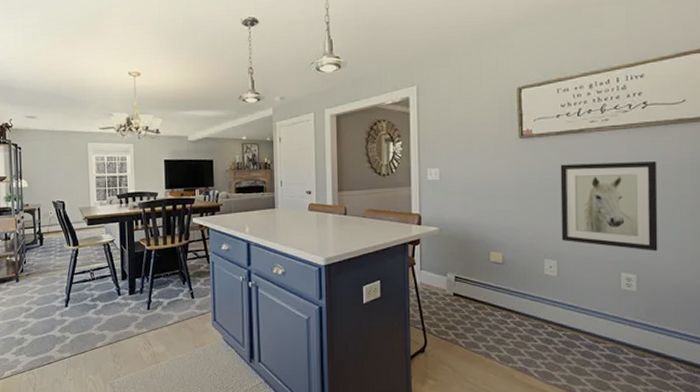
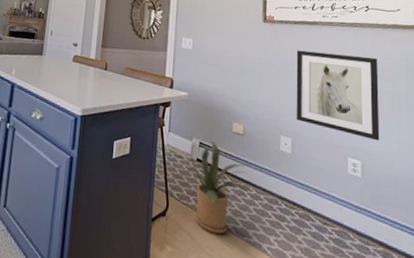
house plant: none [445,272,512,364] -> present [190,137,249,234]

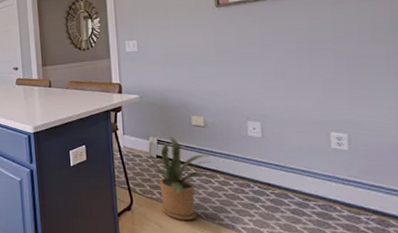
wall art: present [296,50,380,141] -> none [259,20,371,110]

